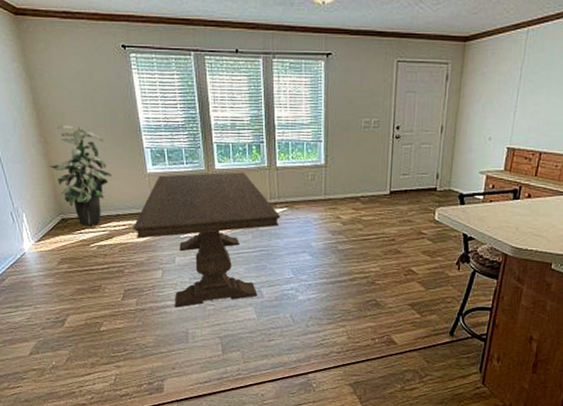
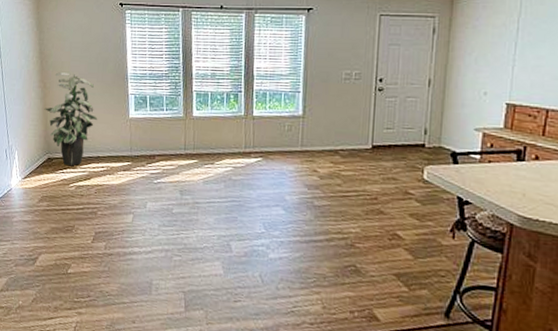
dining table: present [133,172,281,308] -> none [110,119,255,256]

